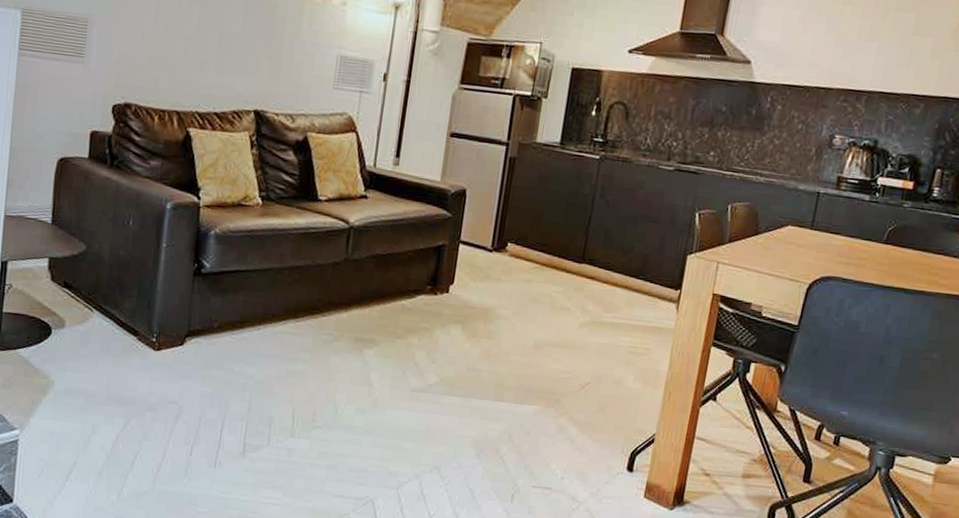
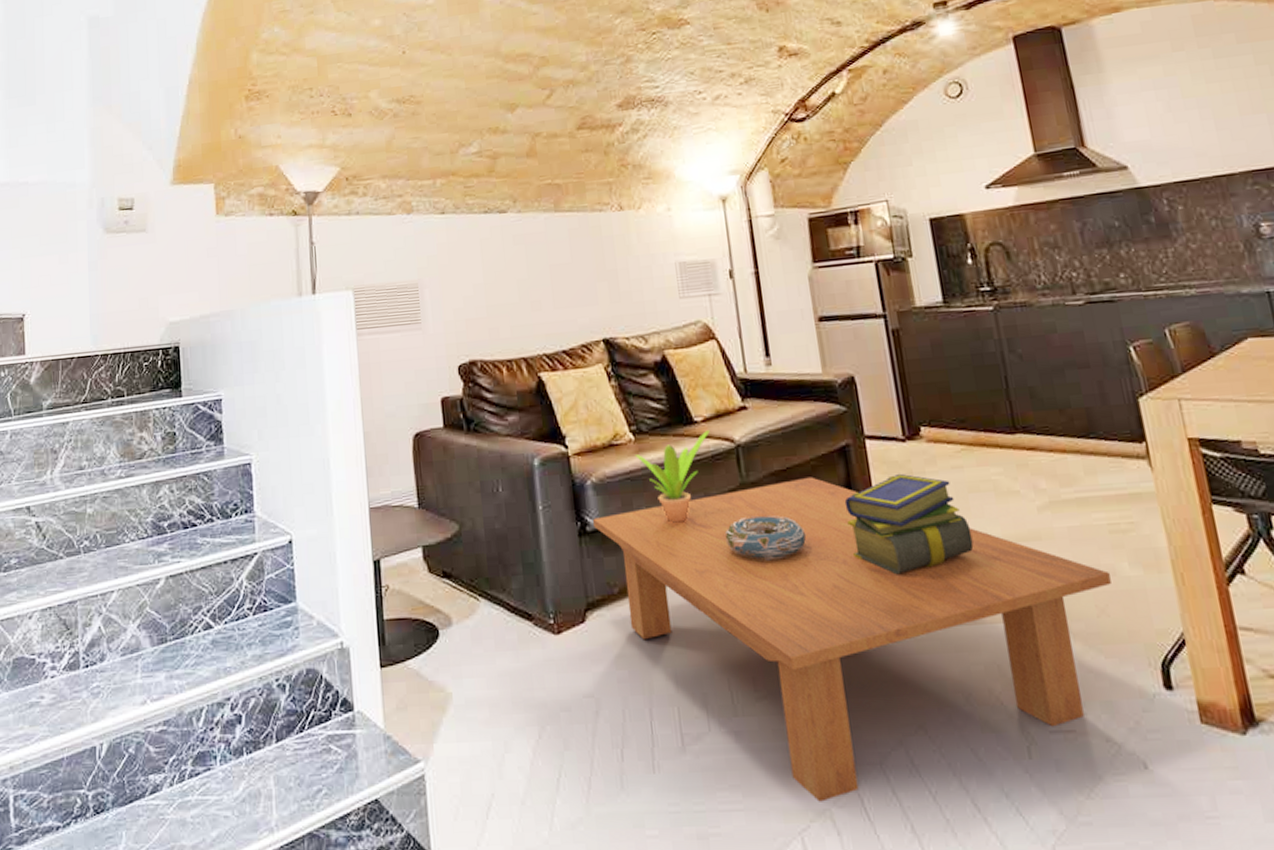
coffee table: none [209,263,617,508] -> present [593,477,1112,802]
potted plant: none [259,209,330,281] -> present [635,431,710,523]
decorative bowl: none [319,287,389,326] -> present [724,515,807,561]
stack of books: none [422,276,523,355] -> present [844,473,974,575]

